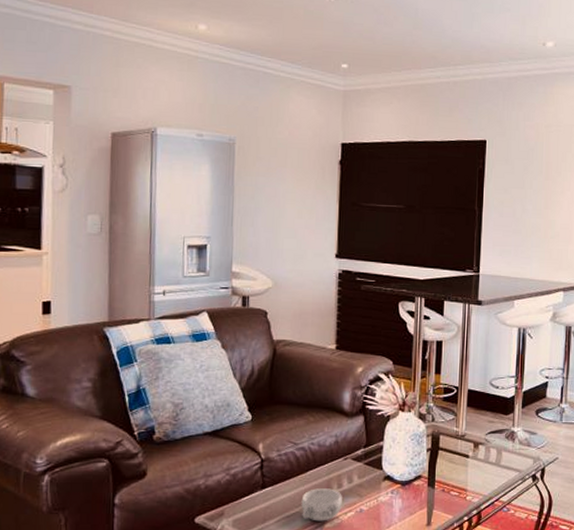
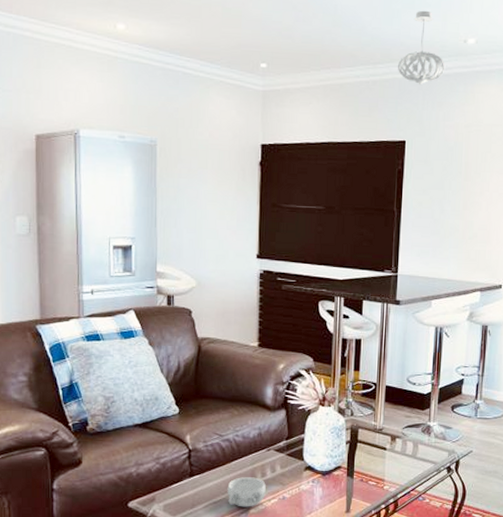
pendant light: none [478,14,525,86] -> present [398,10,445,85]

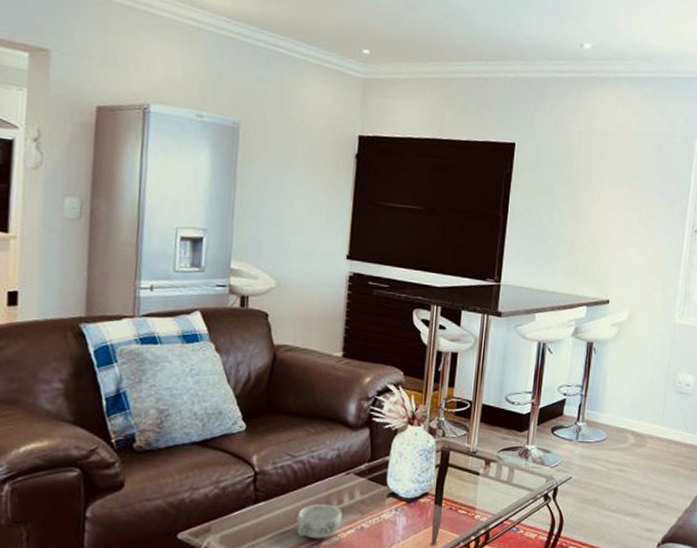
pendant light: present [398,10,445,85] -> none [510,10,560,87]

